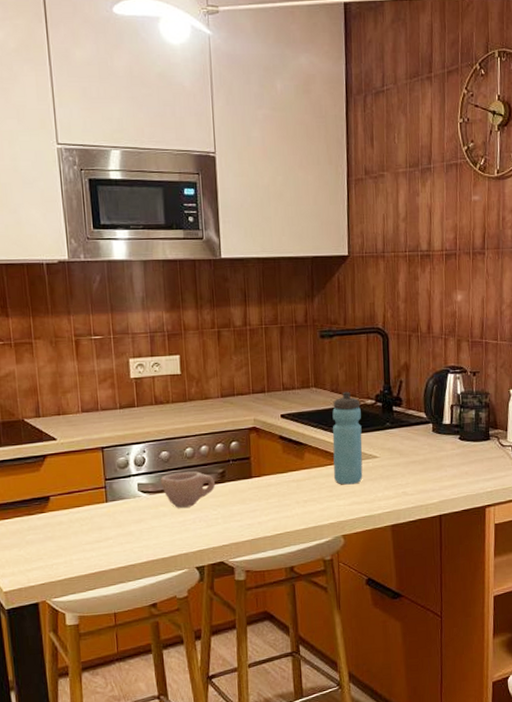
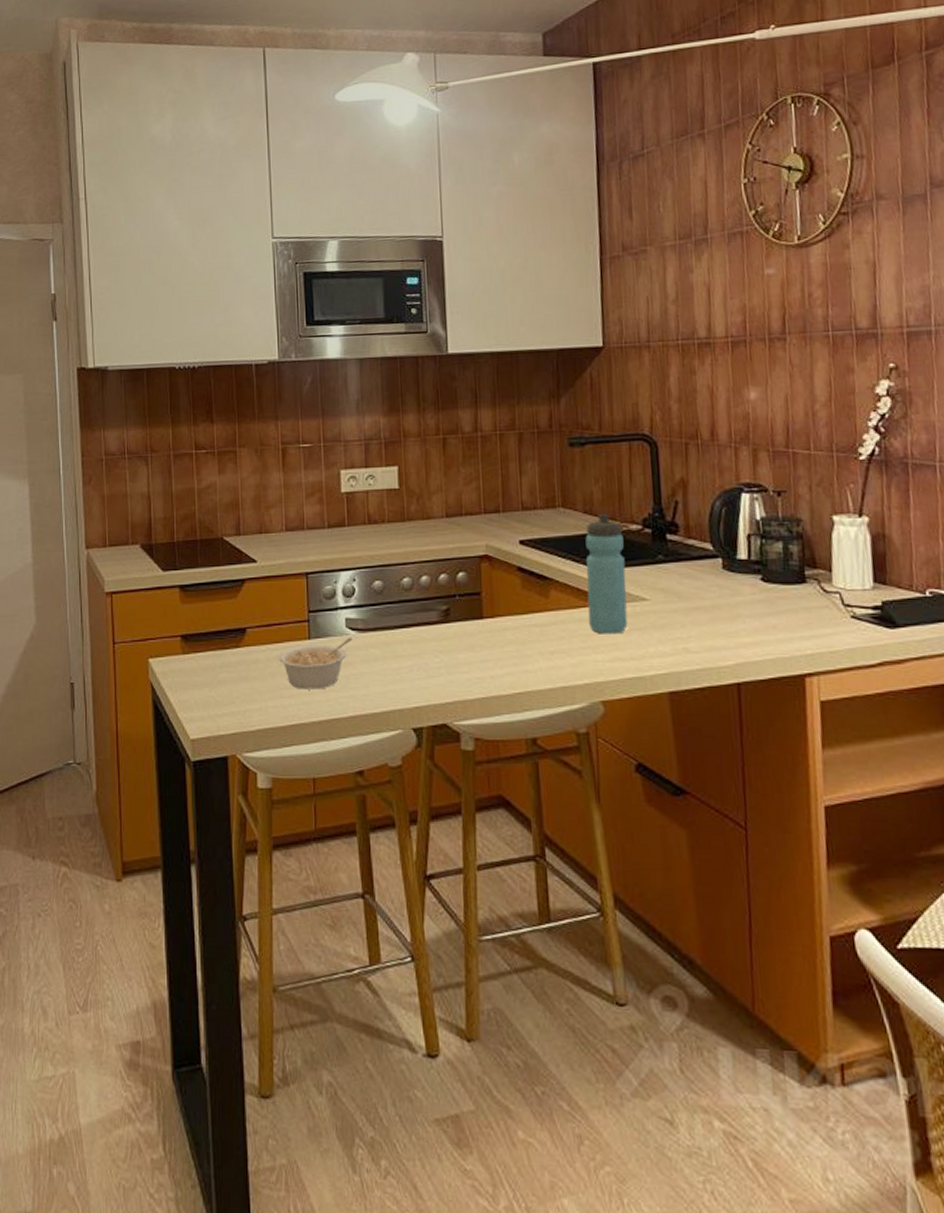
legume: none [79,499,145,544] -> present [277,638,353,690]
cup: present [160,471,216,508] -> none [371,607,439,651]

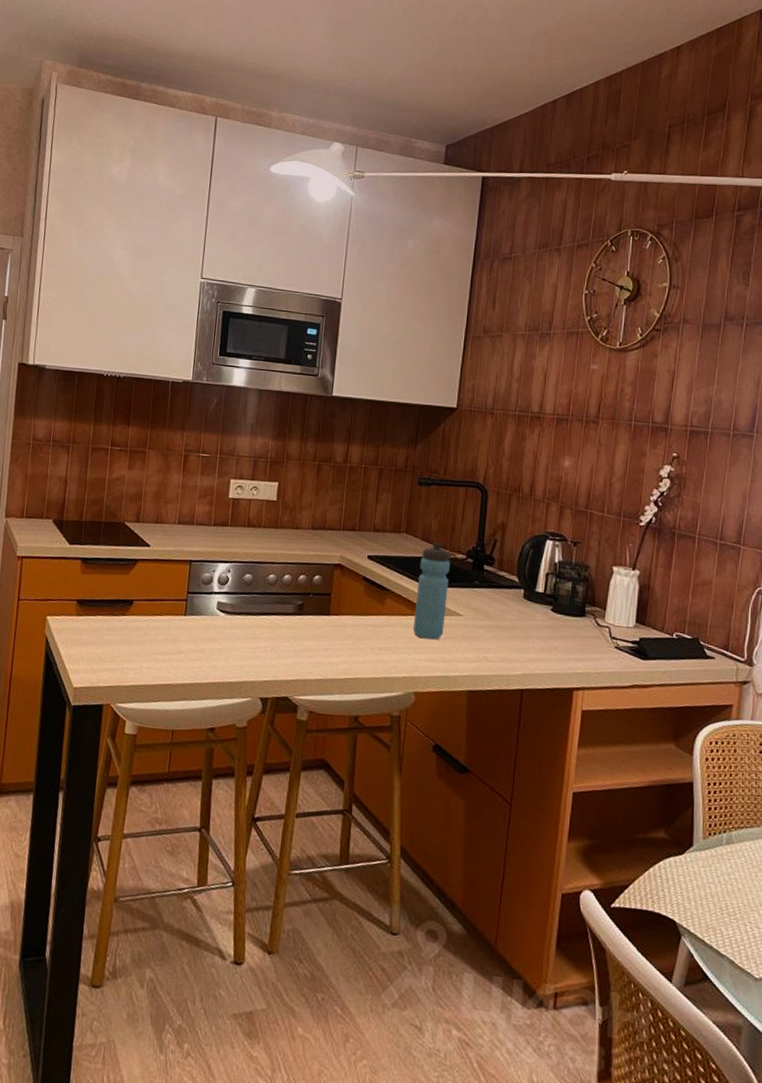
legume: present [277,638,353,690] -> none [156,618,222,658]

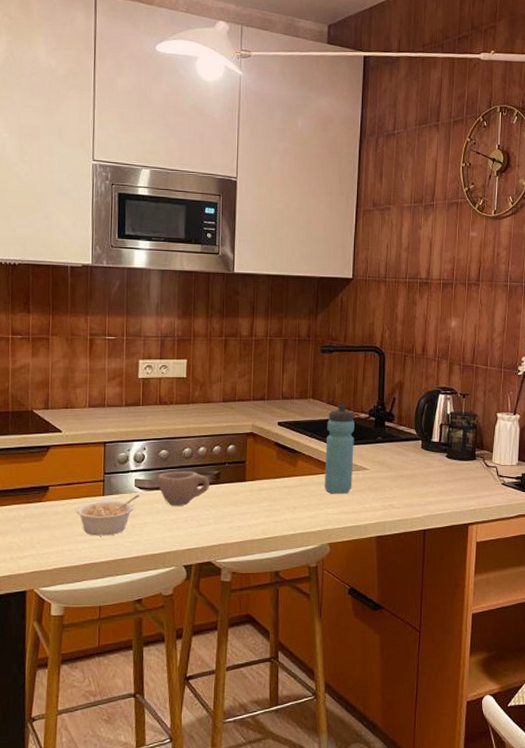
legume: none [156,618,222,658] -> present [75,495,140,536]
cup: none [239,597,293,635] -> present [157,471,210,506]

